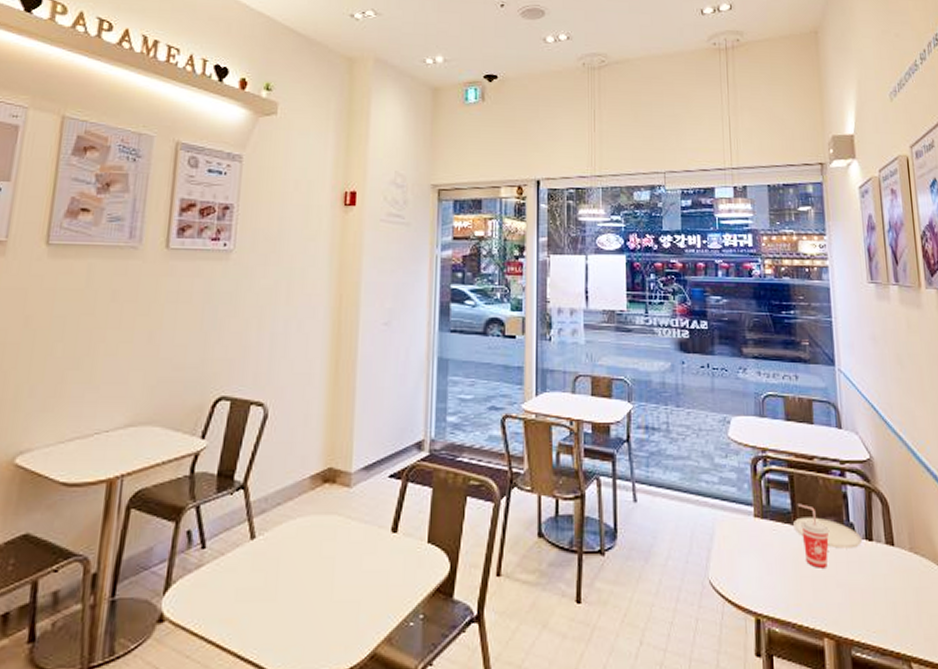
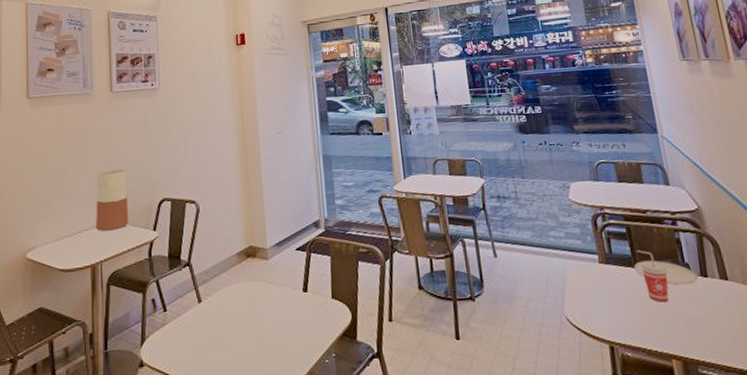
vase: none [121,352,175,434] -> present [96,169,128,231]

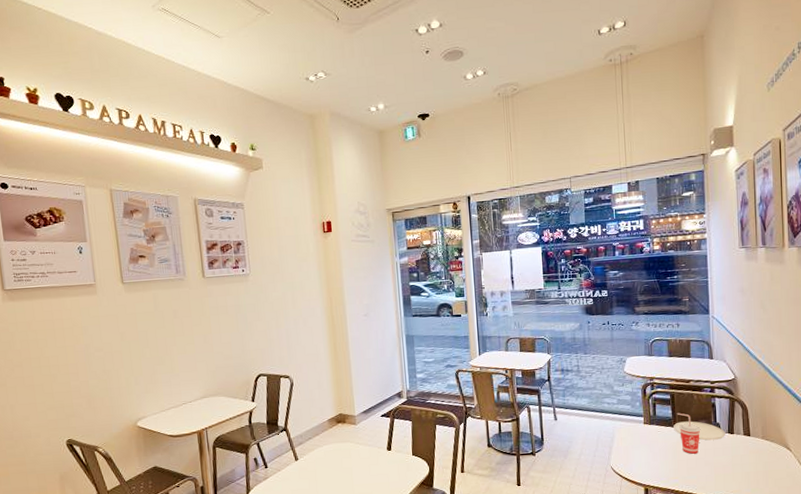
vase: present [96,169,128,231] -> none [197,348,229,403]

